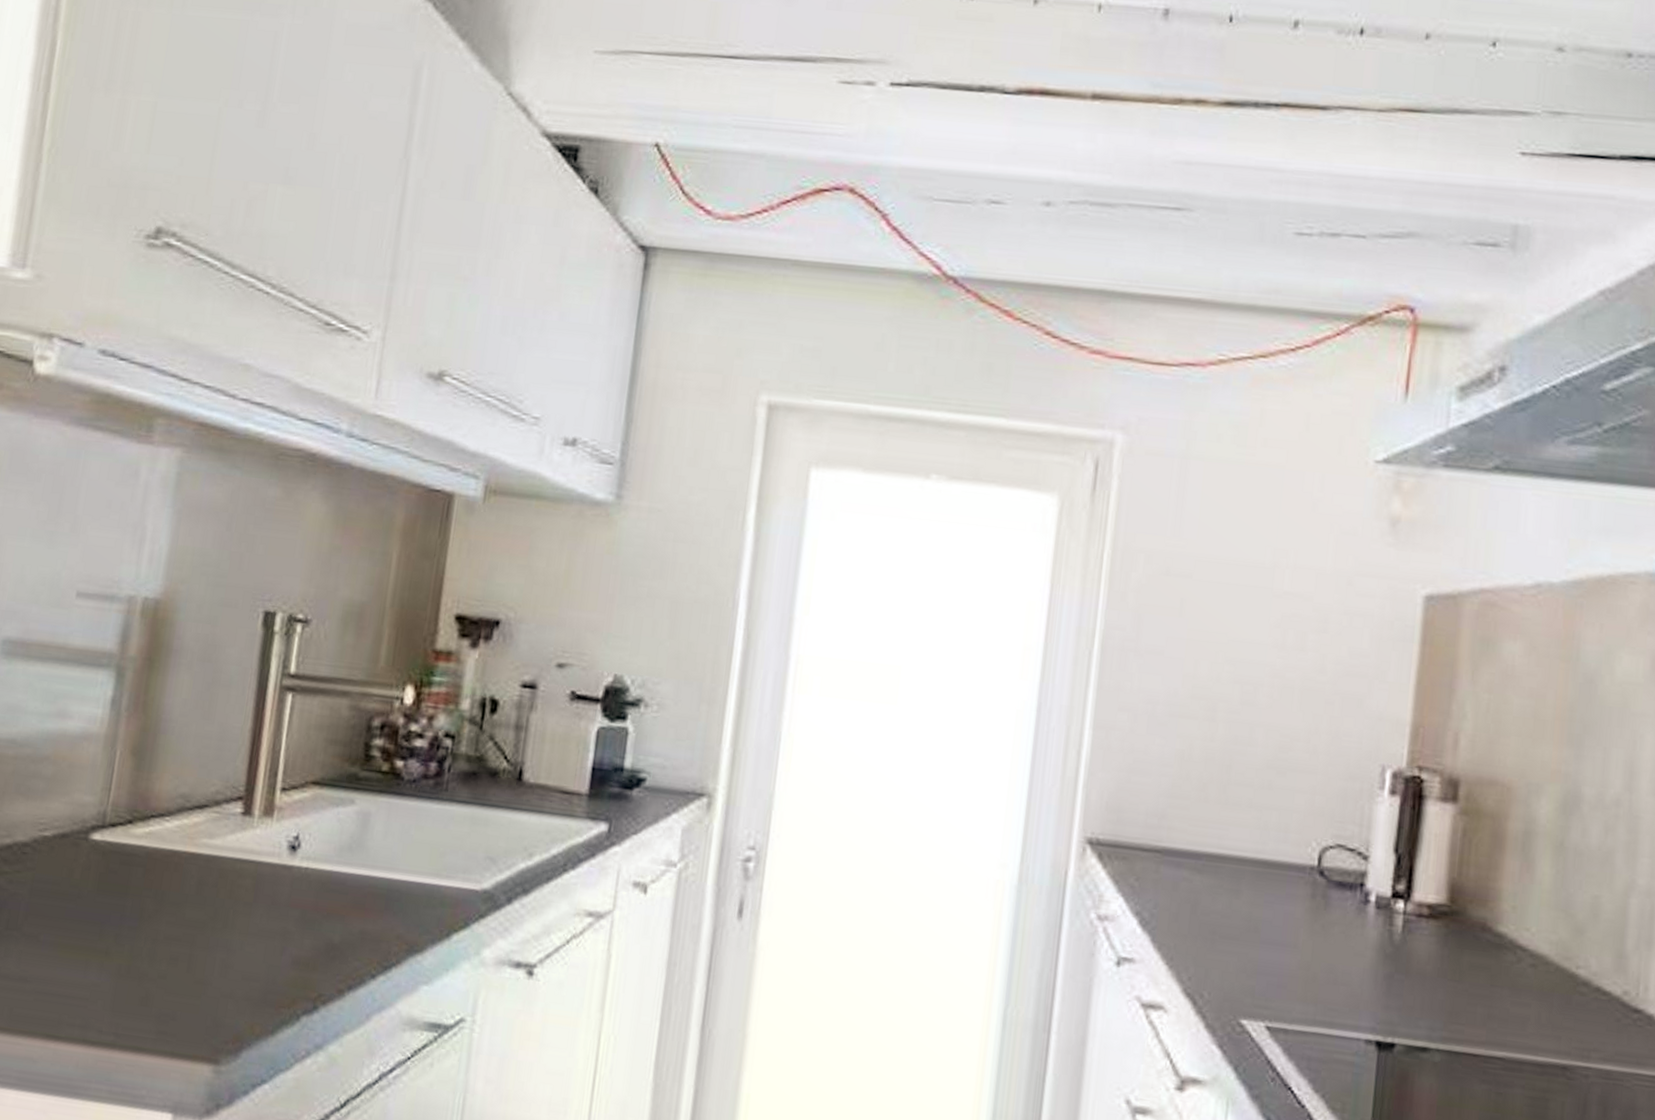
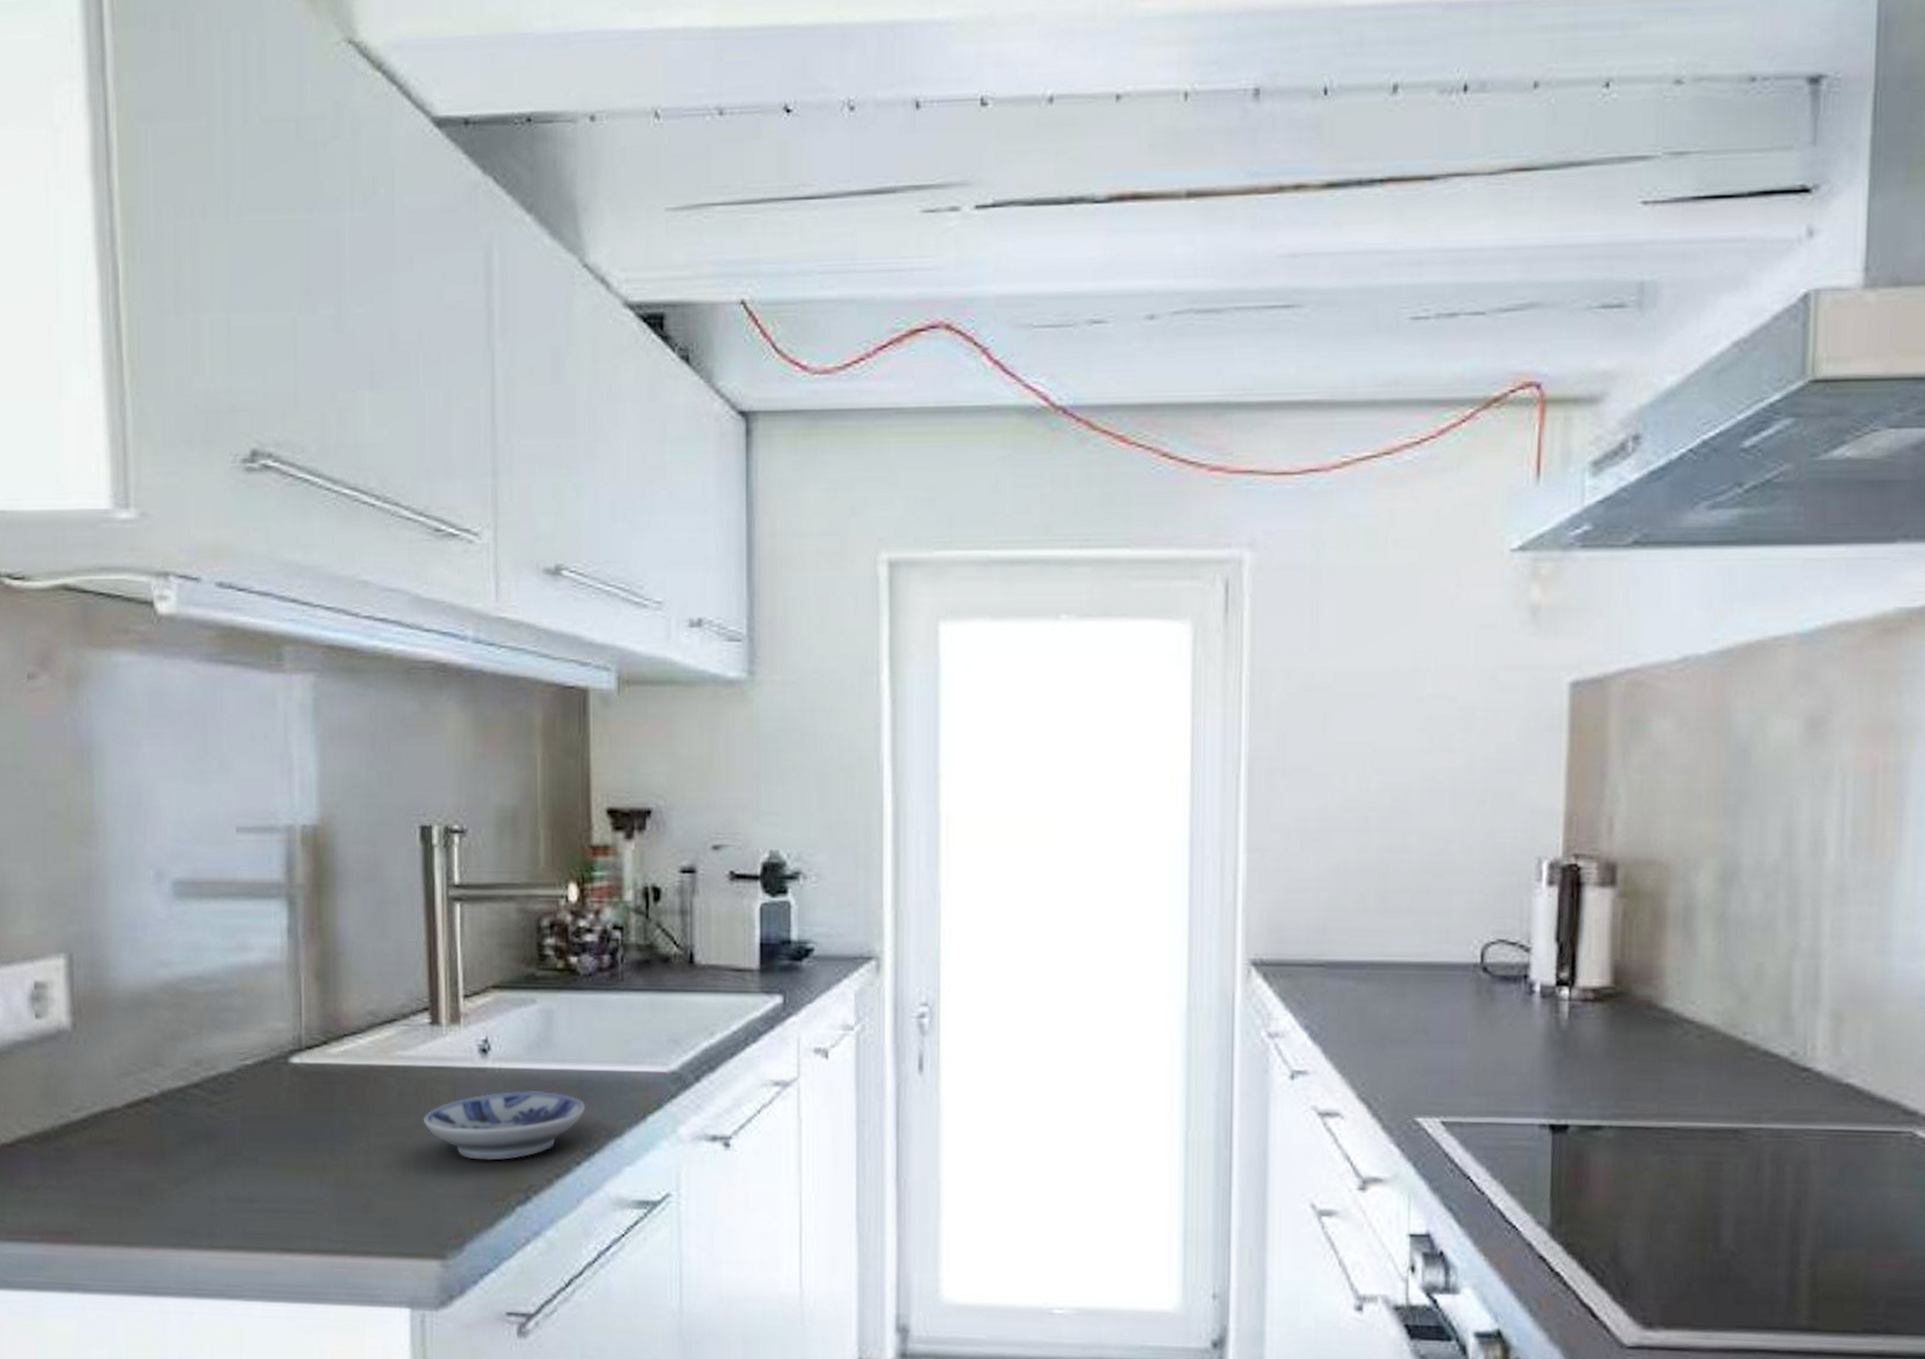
bowl: none [219,893,389,965] -> present [424,1091,585,1160]

